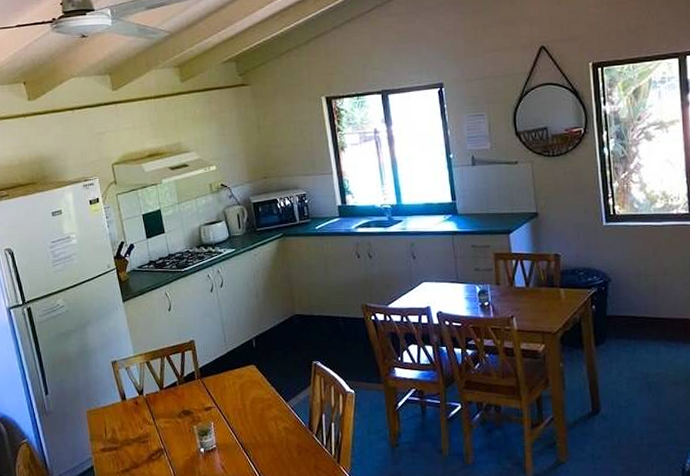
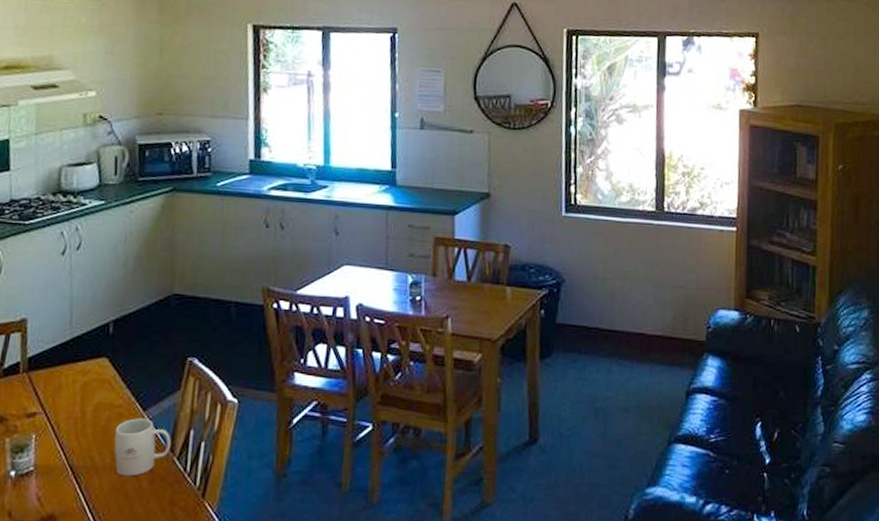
mug: none [268,407,310,450] -> present [113,418,171,477]

